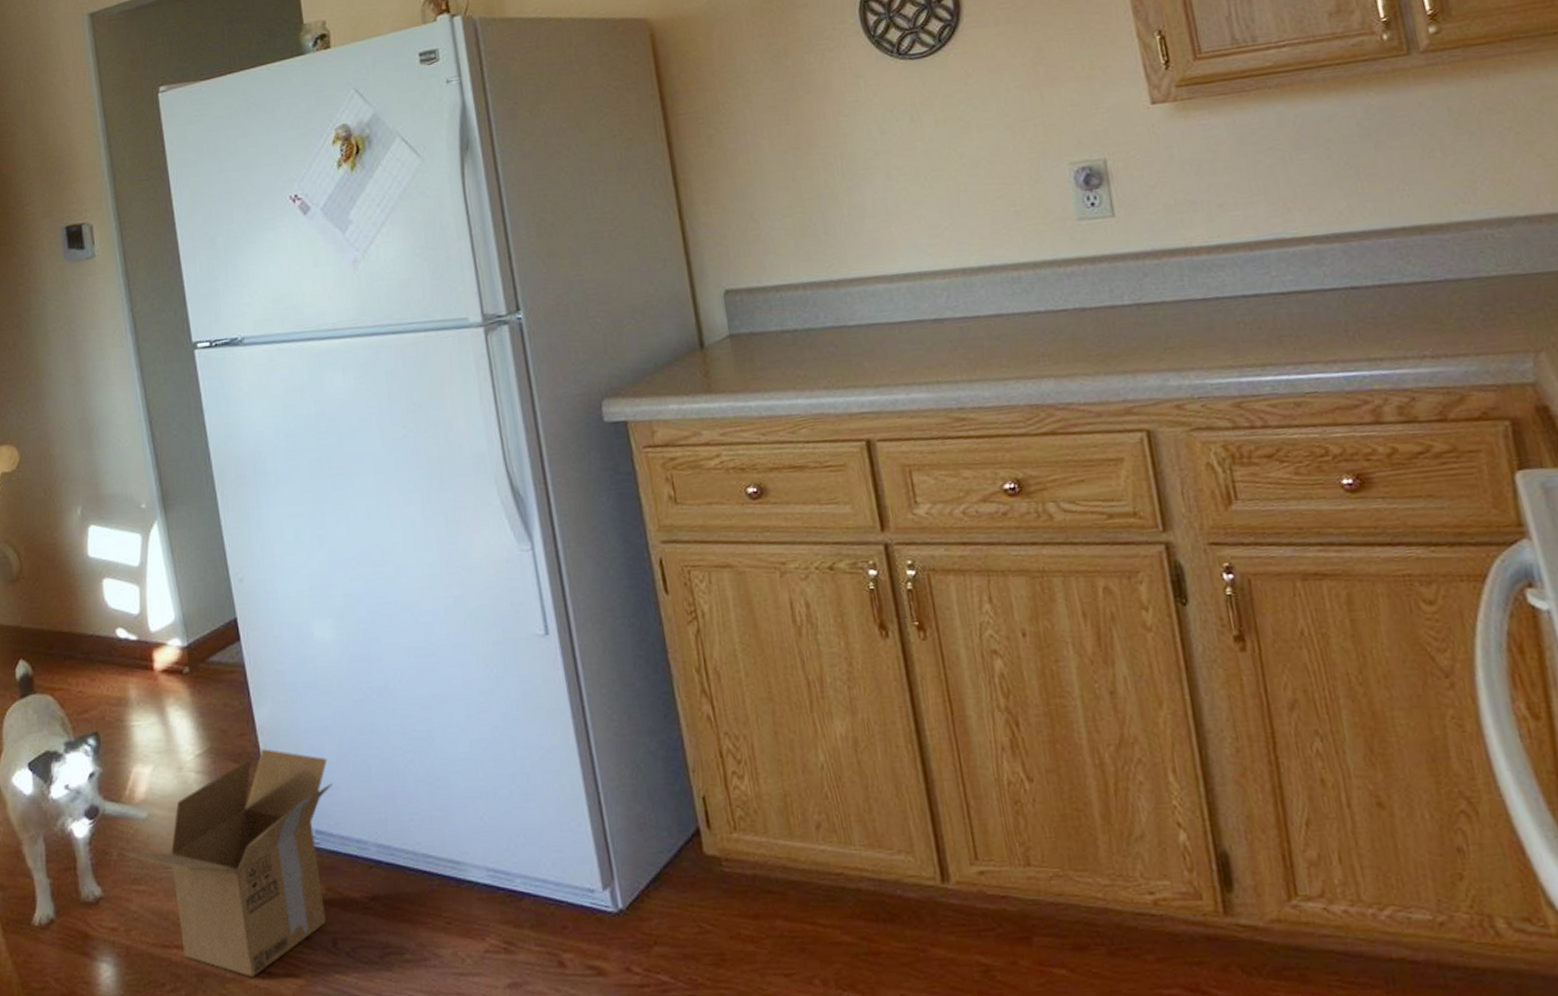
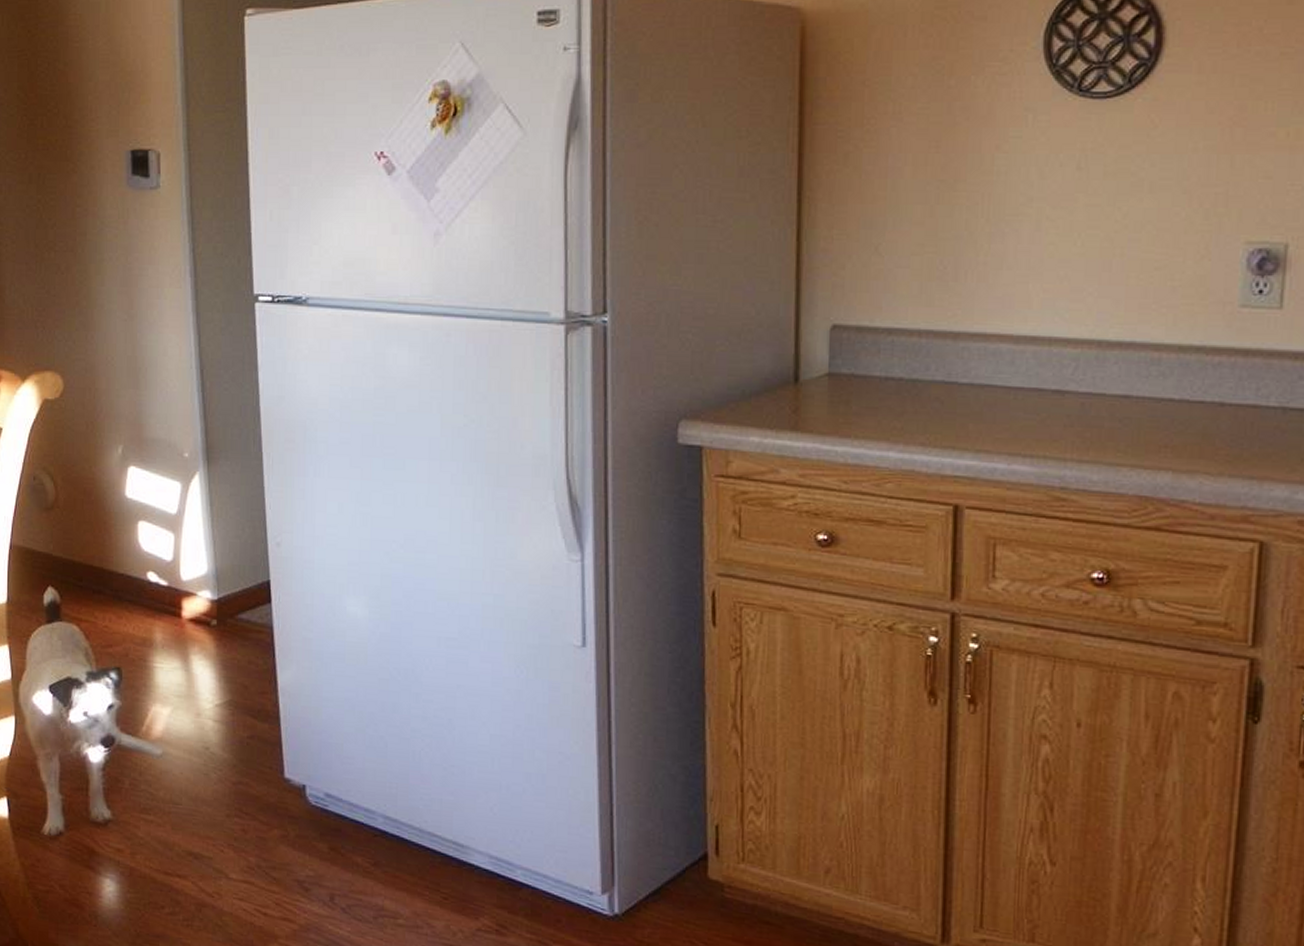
cardboard box: present [123,748,333,977] -> none [135,709,348,915]

